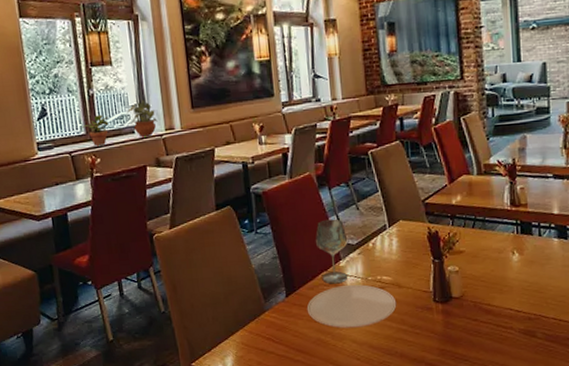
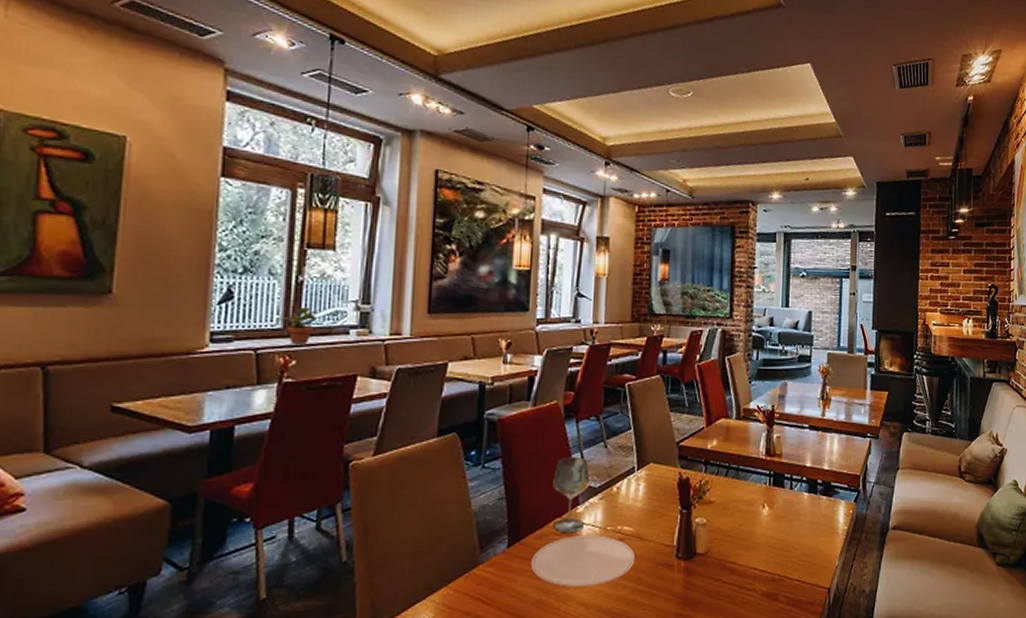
potted plant: present [126,100,158,137] -> none [342,296,382,339]

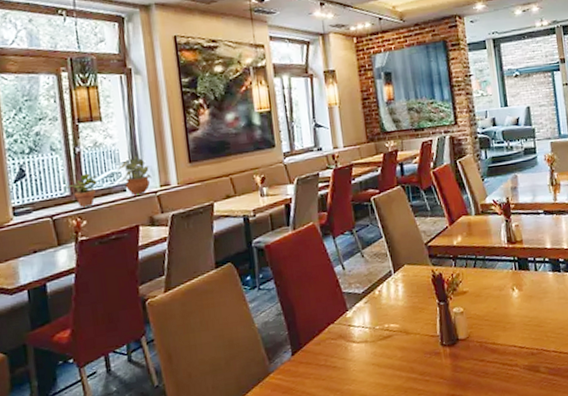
potted plant: none [342,296,382,339] -> present [117,156,152,195]
plate: present [530,535,636,588] -> none [313,334,406,384]
wine glass: present [552,456,590,533] -> none [320,268,355,337]

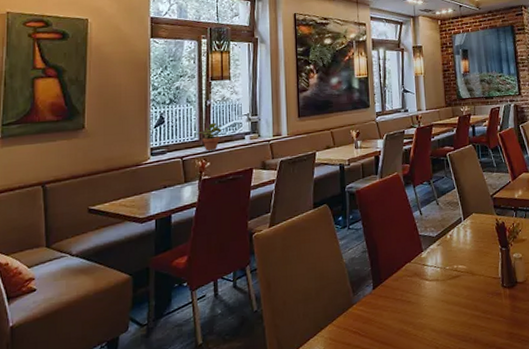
potted plant: present [117,156,152,195] -> none [239,110,267,142]

